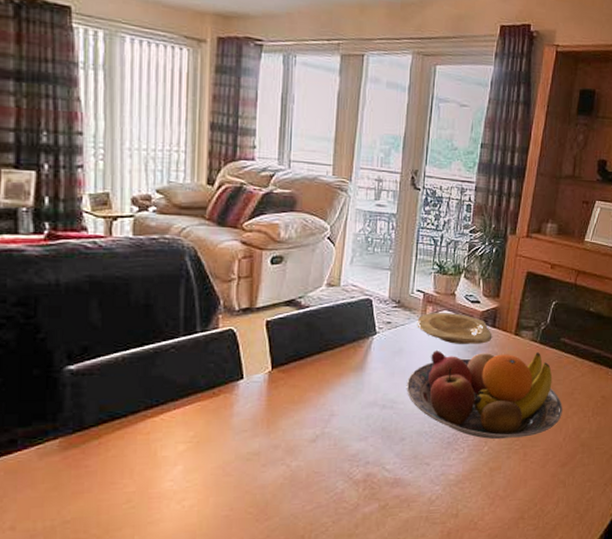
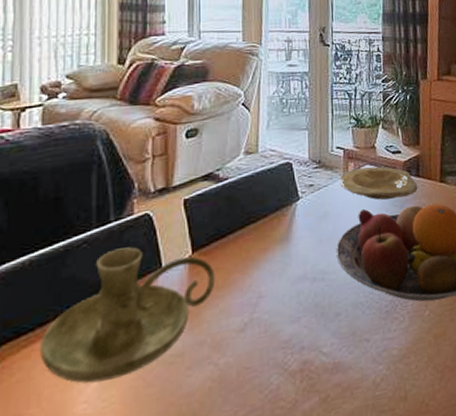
candle holder: none [132,357,292,466] -> present [40,247,216,384]

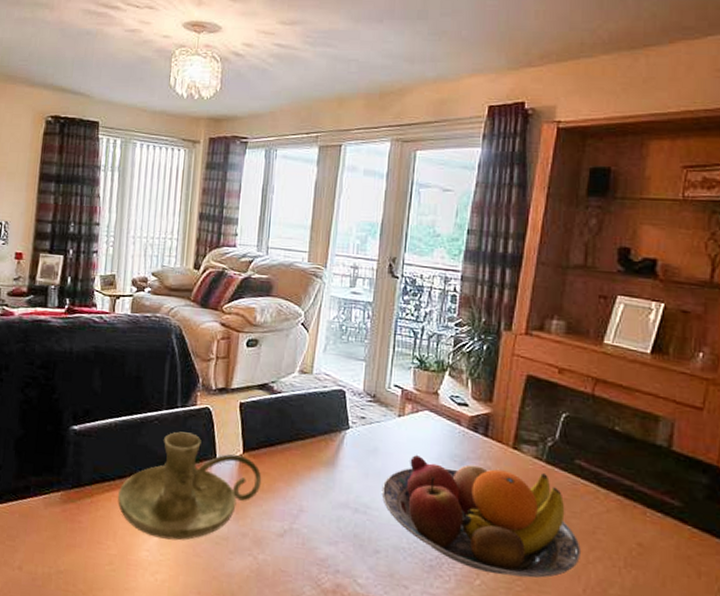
plate: present [340,166,418,200] -> none [394,411,484,455]

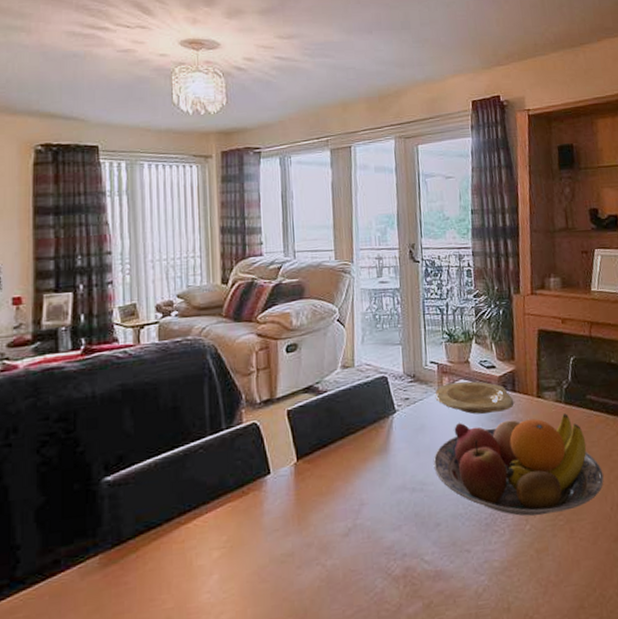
candle holder: present [118,431,262,541] -> none [168,453,320,576]
plate: none [394,411,484,455] -> present [435,381,514,414]

